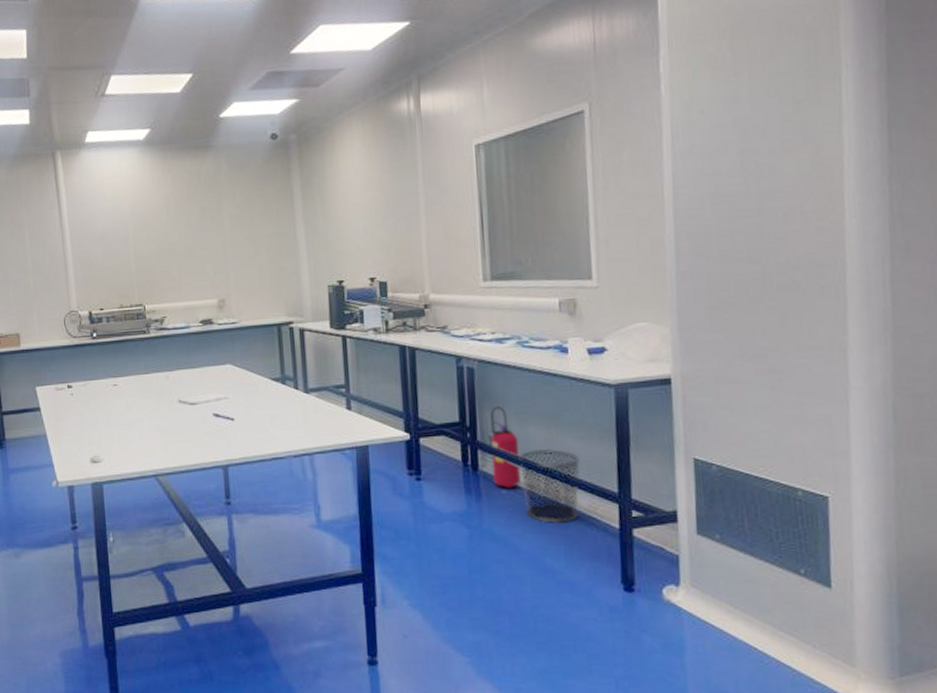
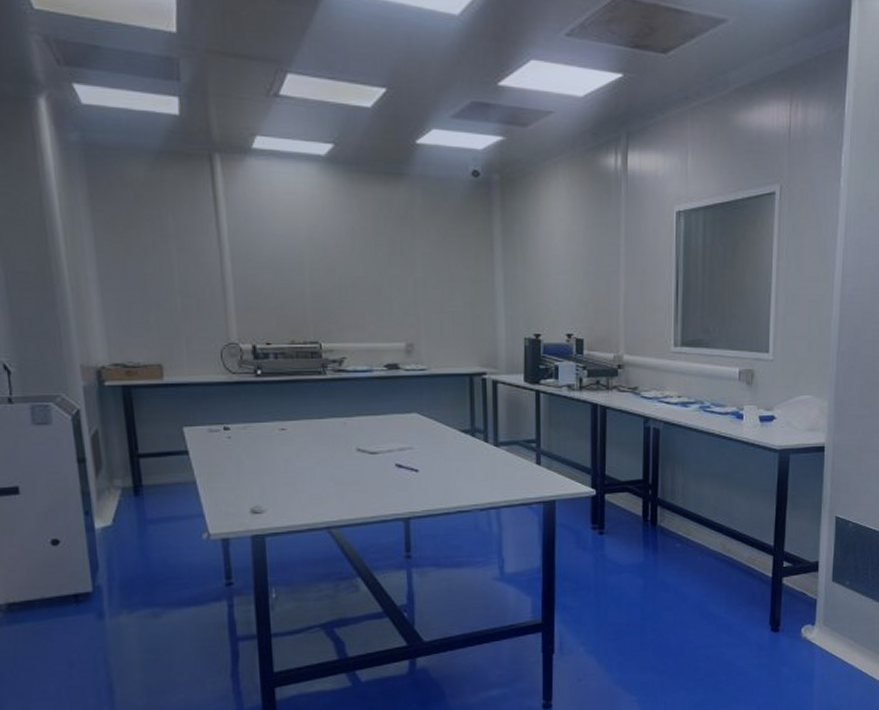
fire extinguisher: present [487,405,521,488] -> none [667,465,693,542]
waste bin: present [519,448,580,525] -> none [693,506,745,574]

